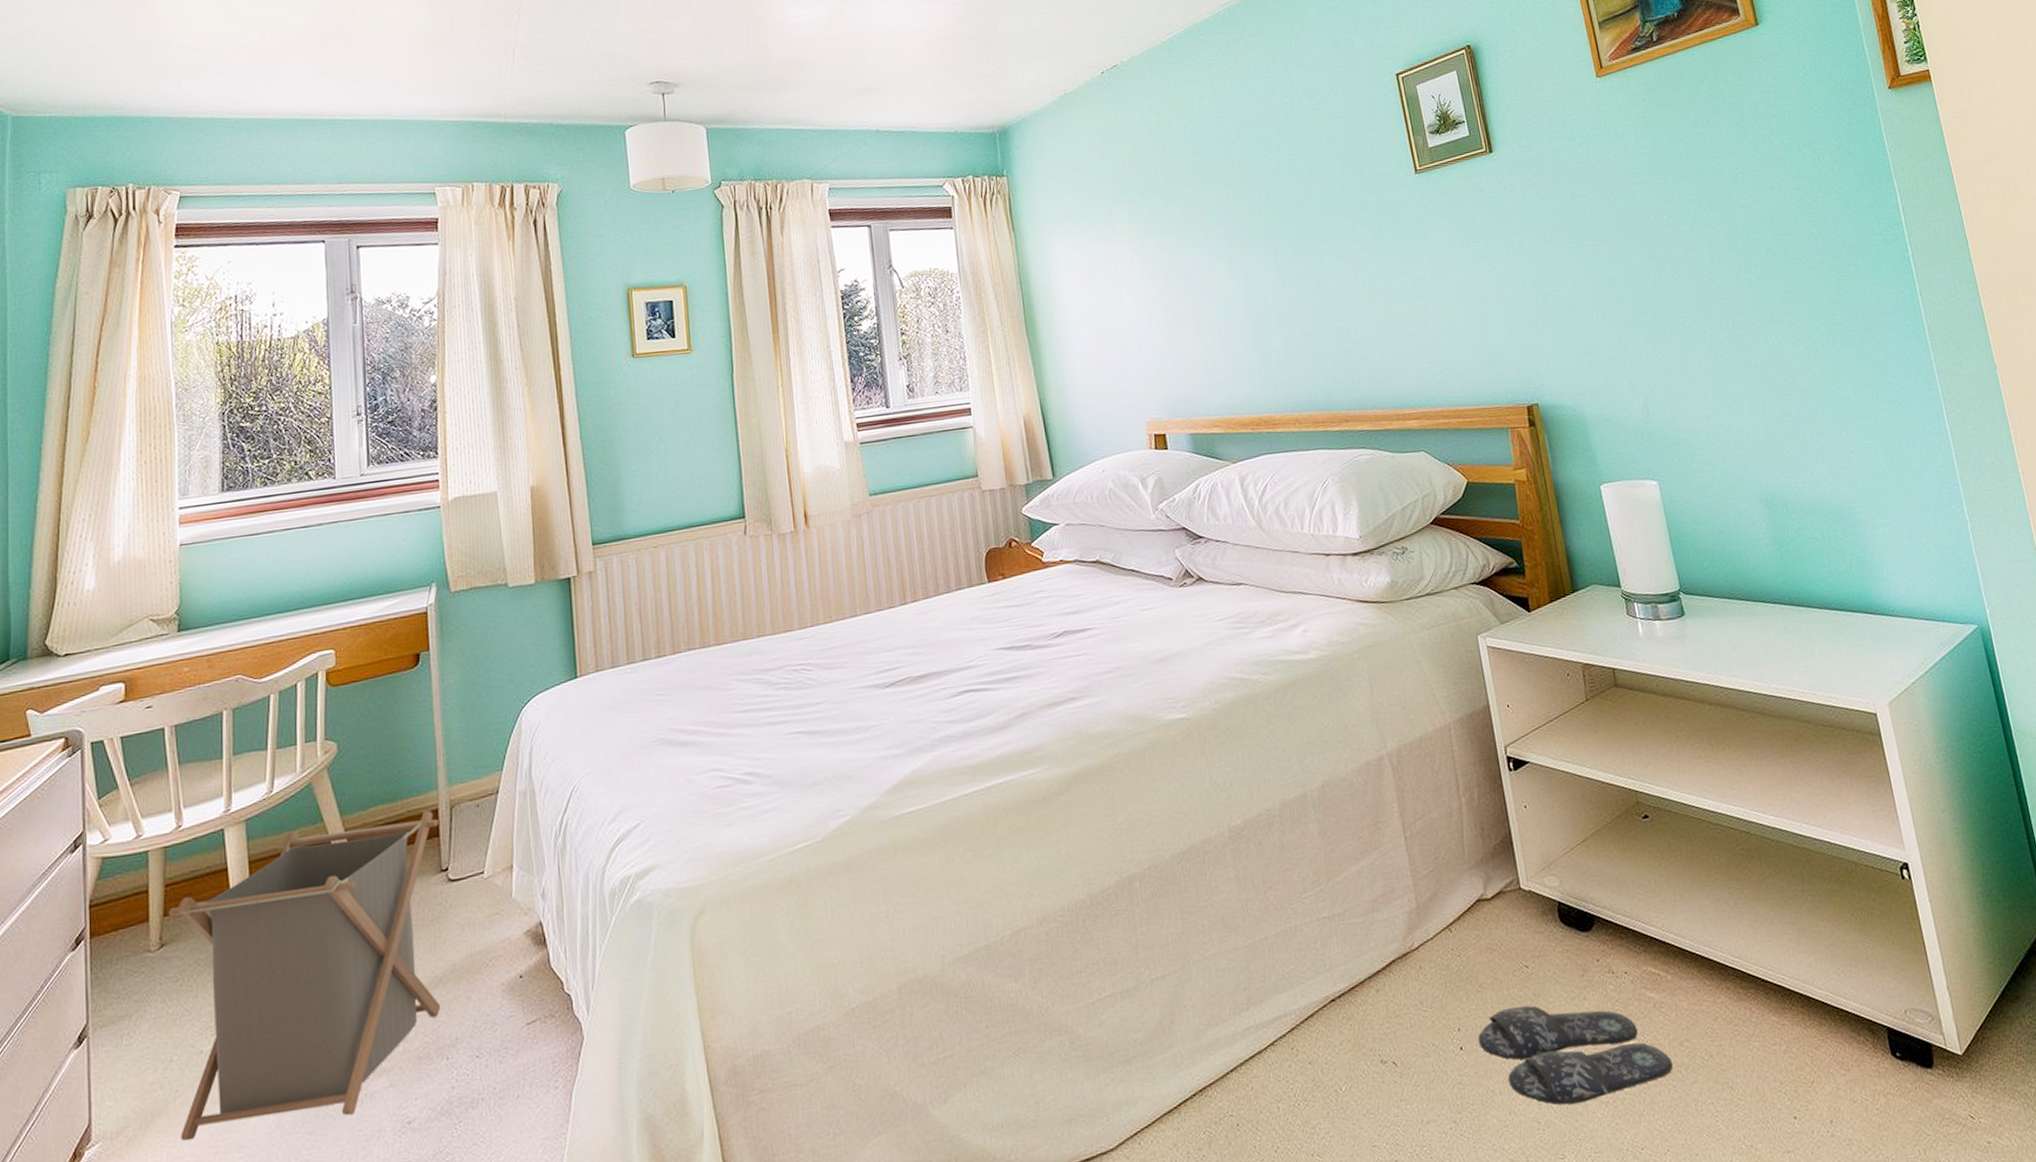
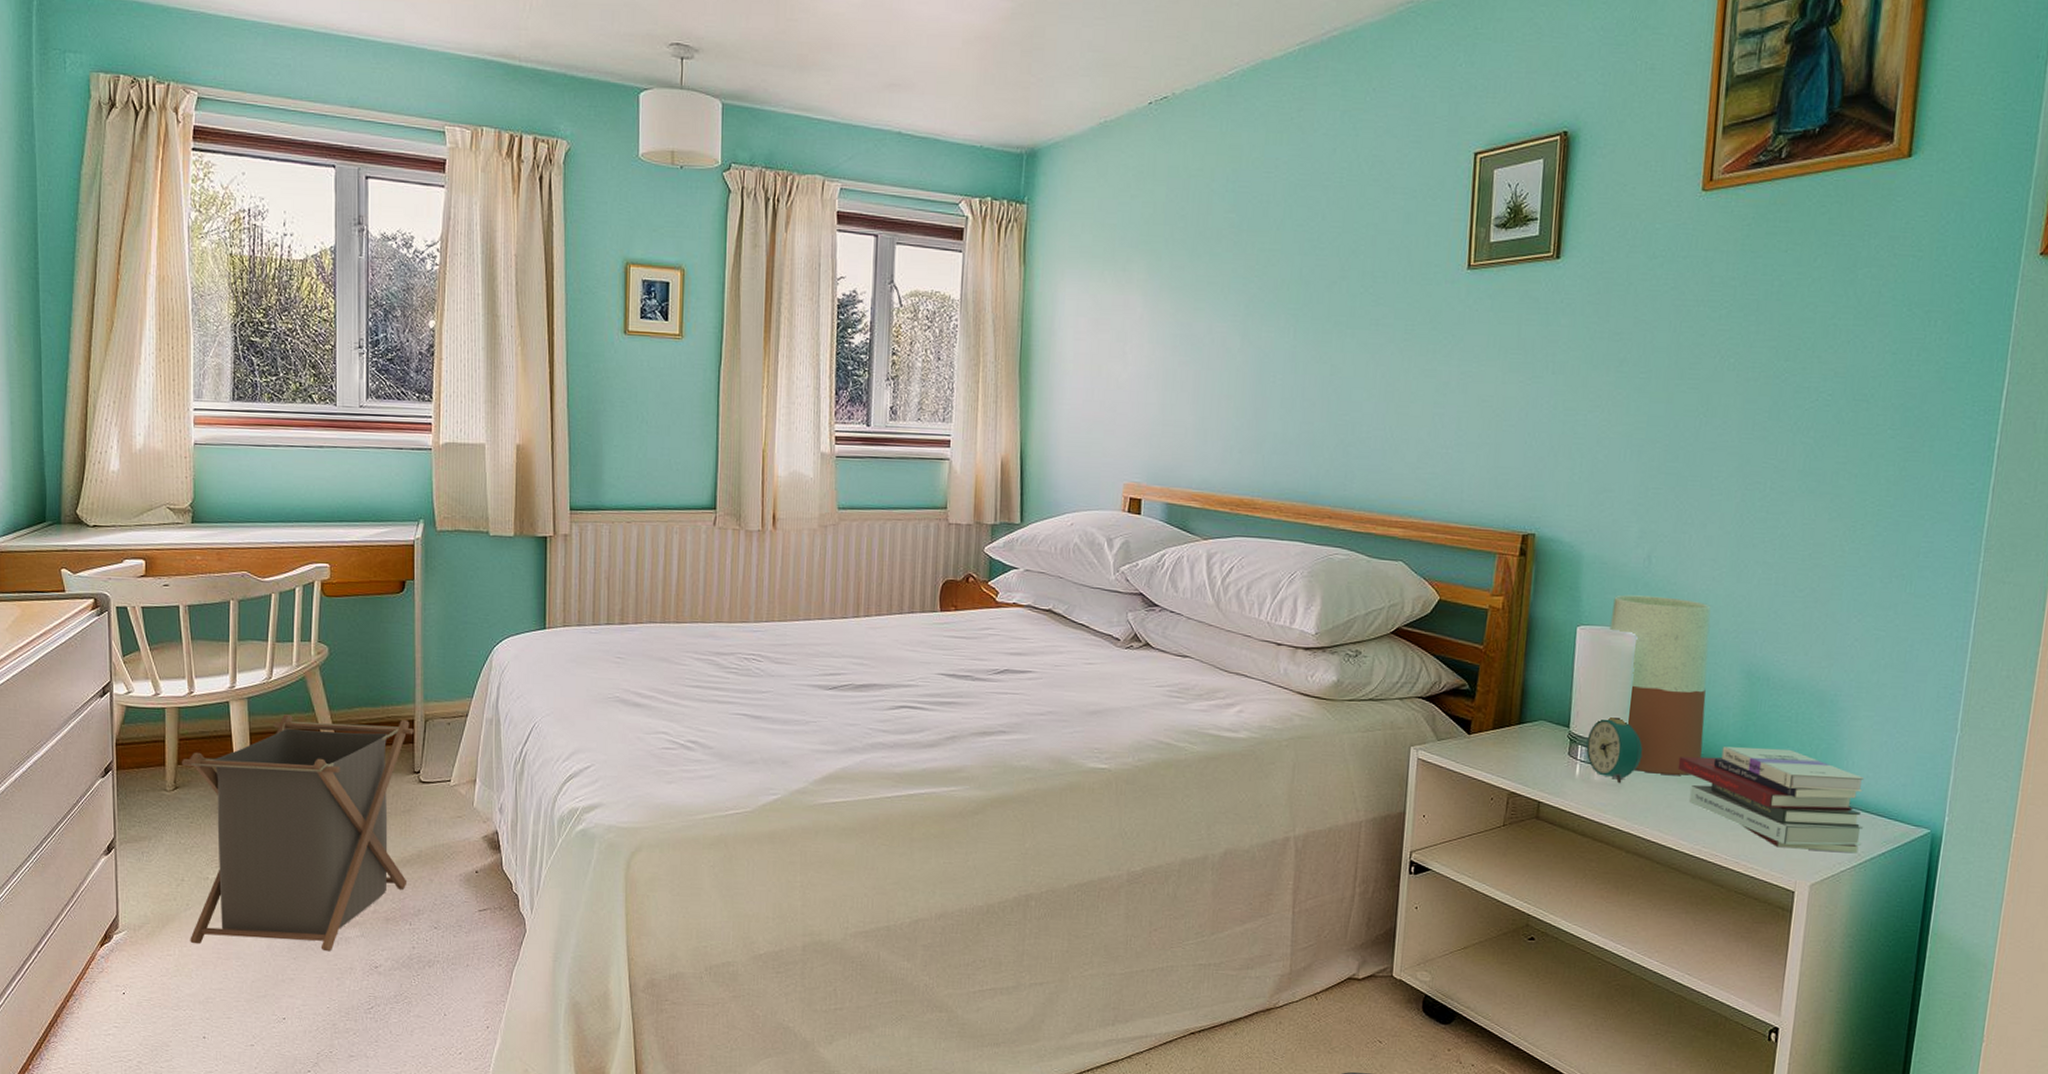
vase: none [1625,441,1750,619] -> present [1598,594,1711,775]
alarm clock: none [1639,568,1696,635] -> present [1586,718,1643,784]
books: none [1729,569,1921,671] -> present [1677,747,1865,854]

